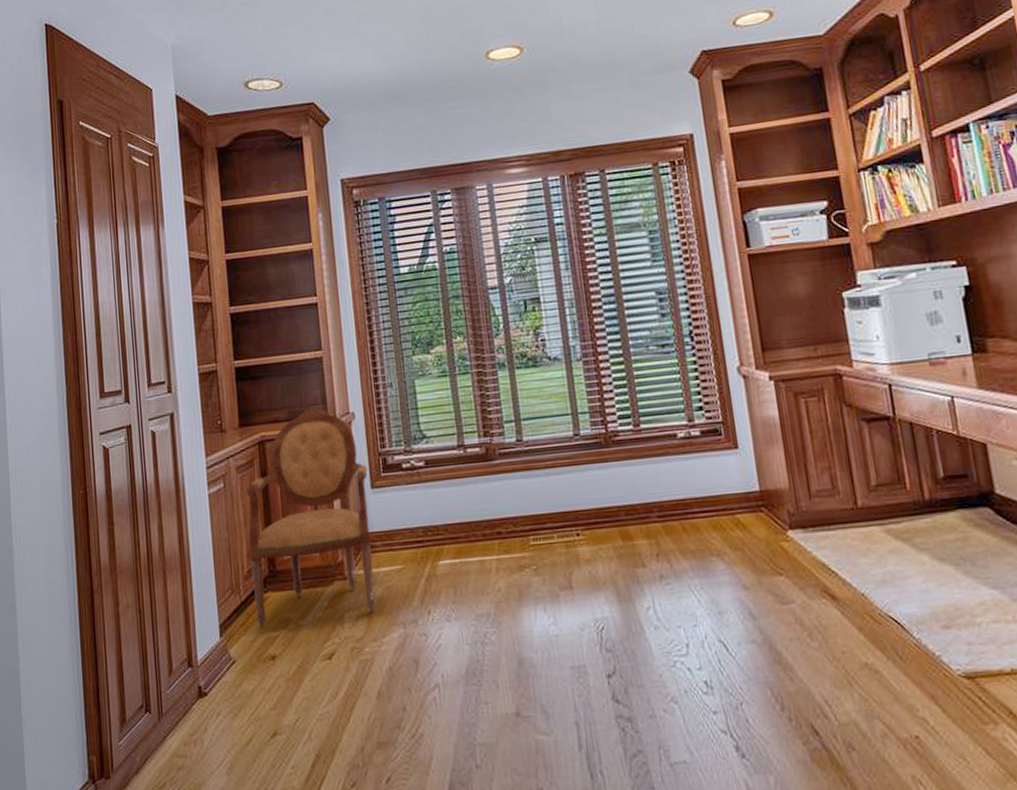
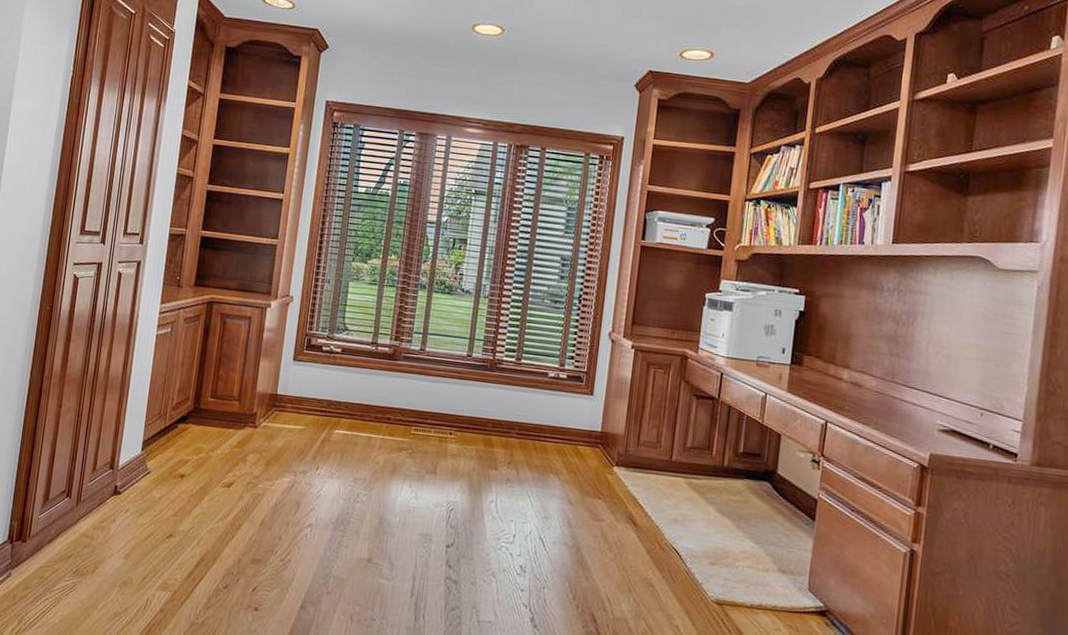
armchair: present [247,407,376,628] -> none [174,284,294,459]

